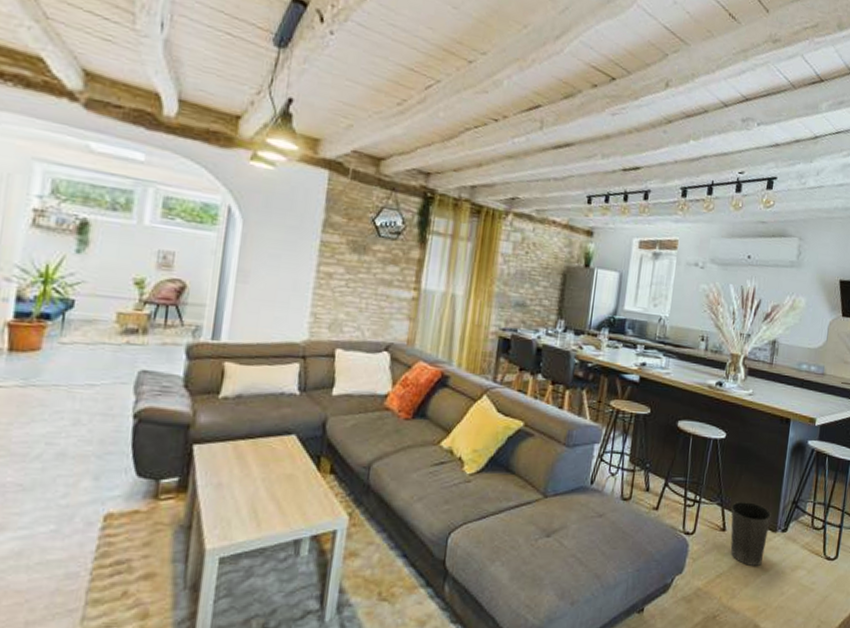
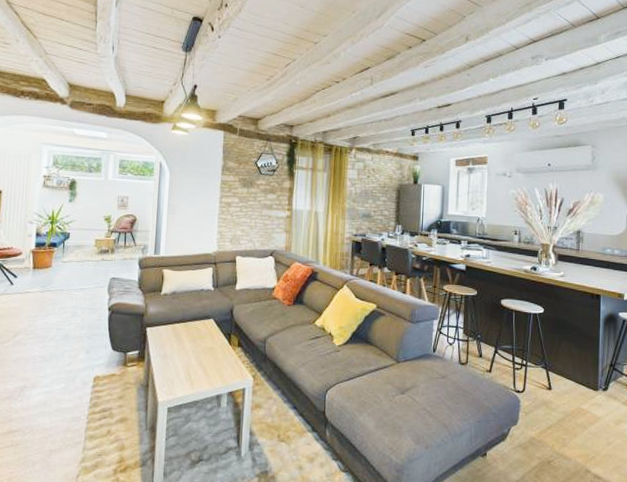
waste basket: present [730,502,771,567] -> none [555,365,591,420]

